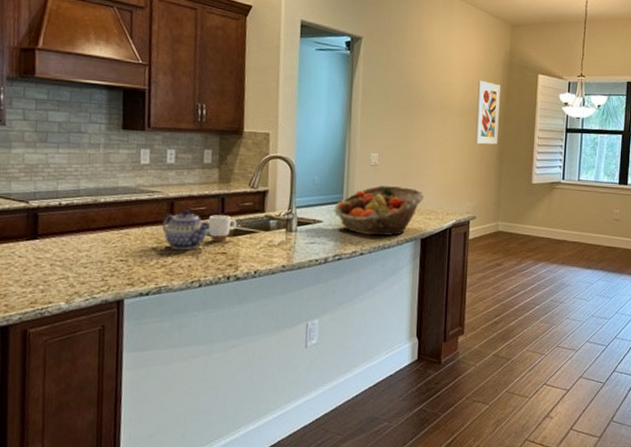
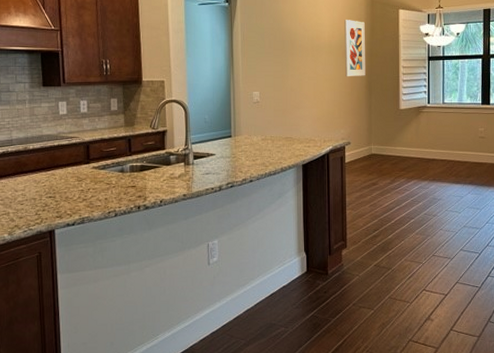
teapot: present [161,209,210,251] -> none [80,151,120,186]
mug: present [208,215,237,242] -> none [119,154,143,177]
fruit basket: present [333,185,425,236] -> none [224,119,303,165]

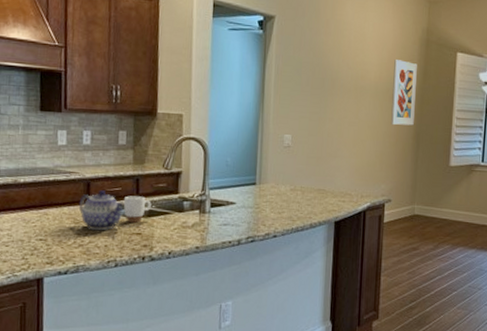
teapot: none [80,151,120,186] -> present [78,190,126,231]
mug: none [119,154,143,177] -> present [124,195,152,223]

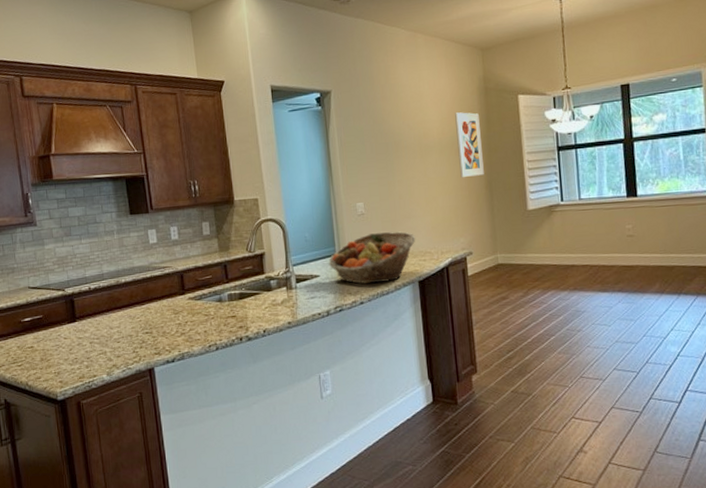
teapot: present [78,190,126,231] -> none [175,280,218,319]
mug: present [124,195,152,223] -> none [216,281,241,307]
fruit basket: none [246,167,339,219] -> present [328,231,416,284]

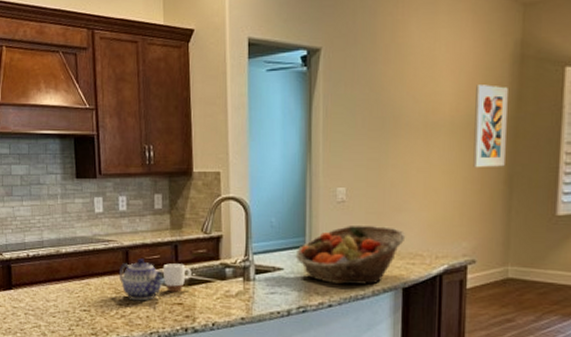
teapot: none [175,280,218,319] -> present [118,258,165,301]
mug: none [216,281,241,307] -> present [164,263,192,292]

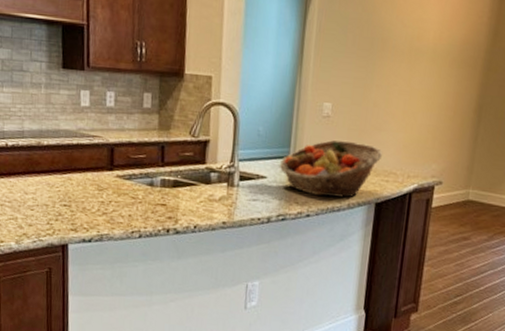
teapot: present [118,258,165,301] -> none [102,156,150,200]
mug: present [164,263,192,292] -> none [148,163,177,193]
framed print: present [473,85,508,168] -> none [449,16,487,97]

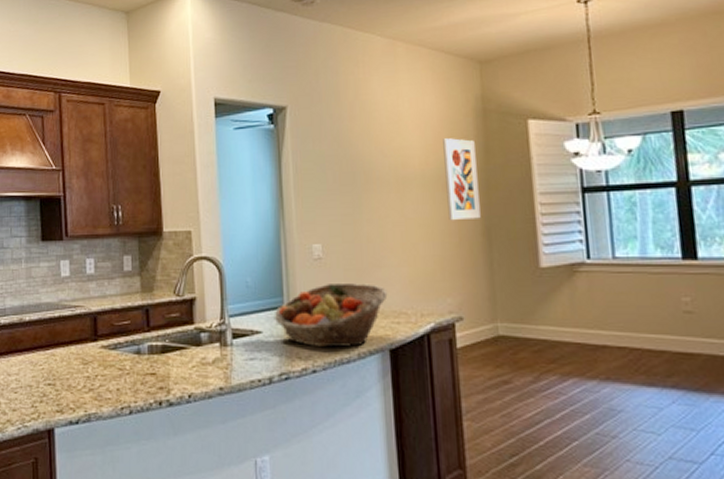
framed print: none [449,16,487,97] -> present [443,138,481,221]

